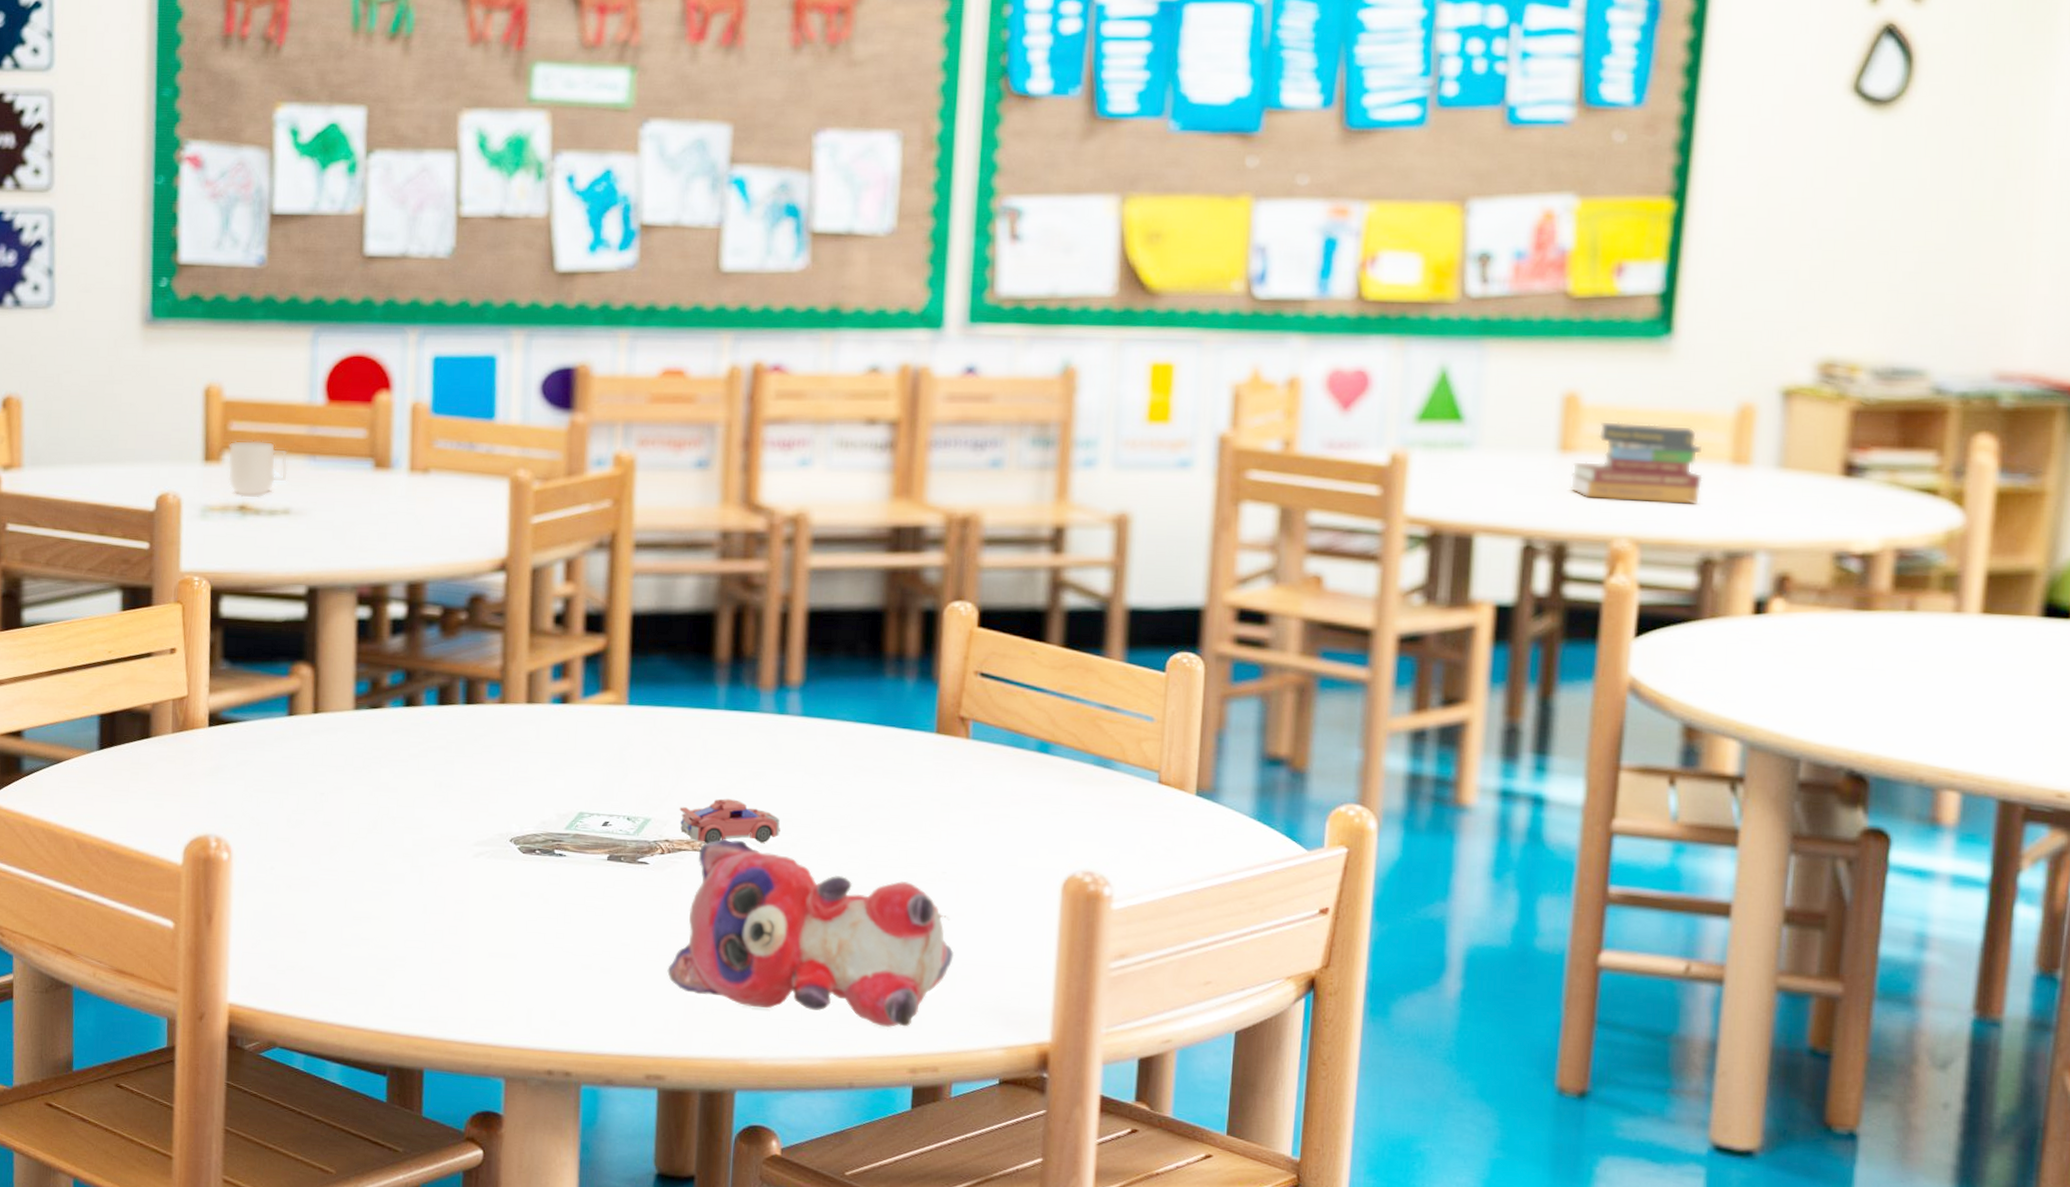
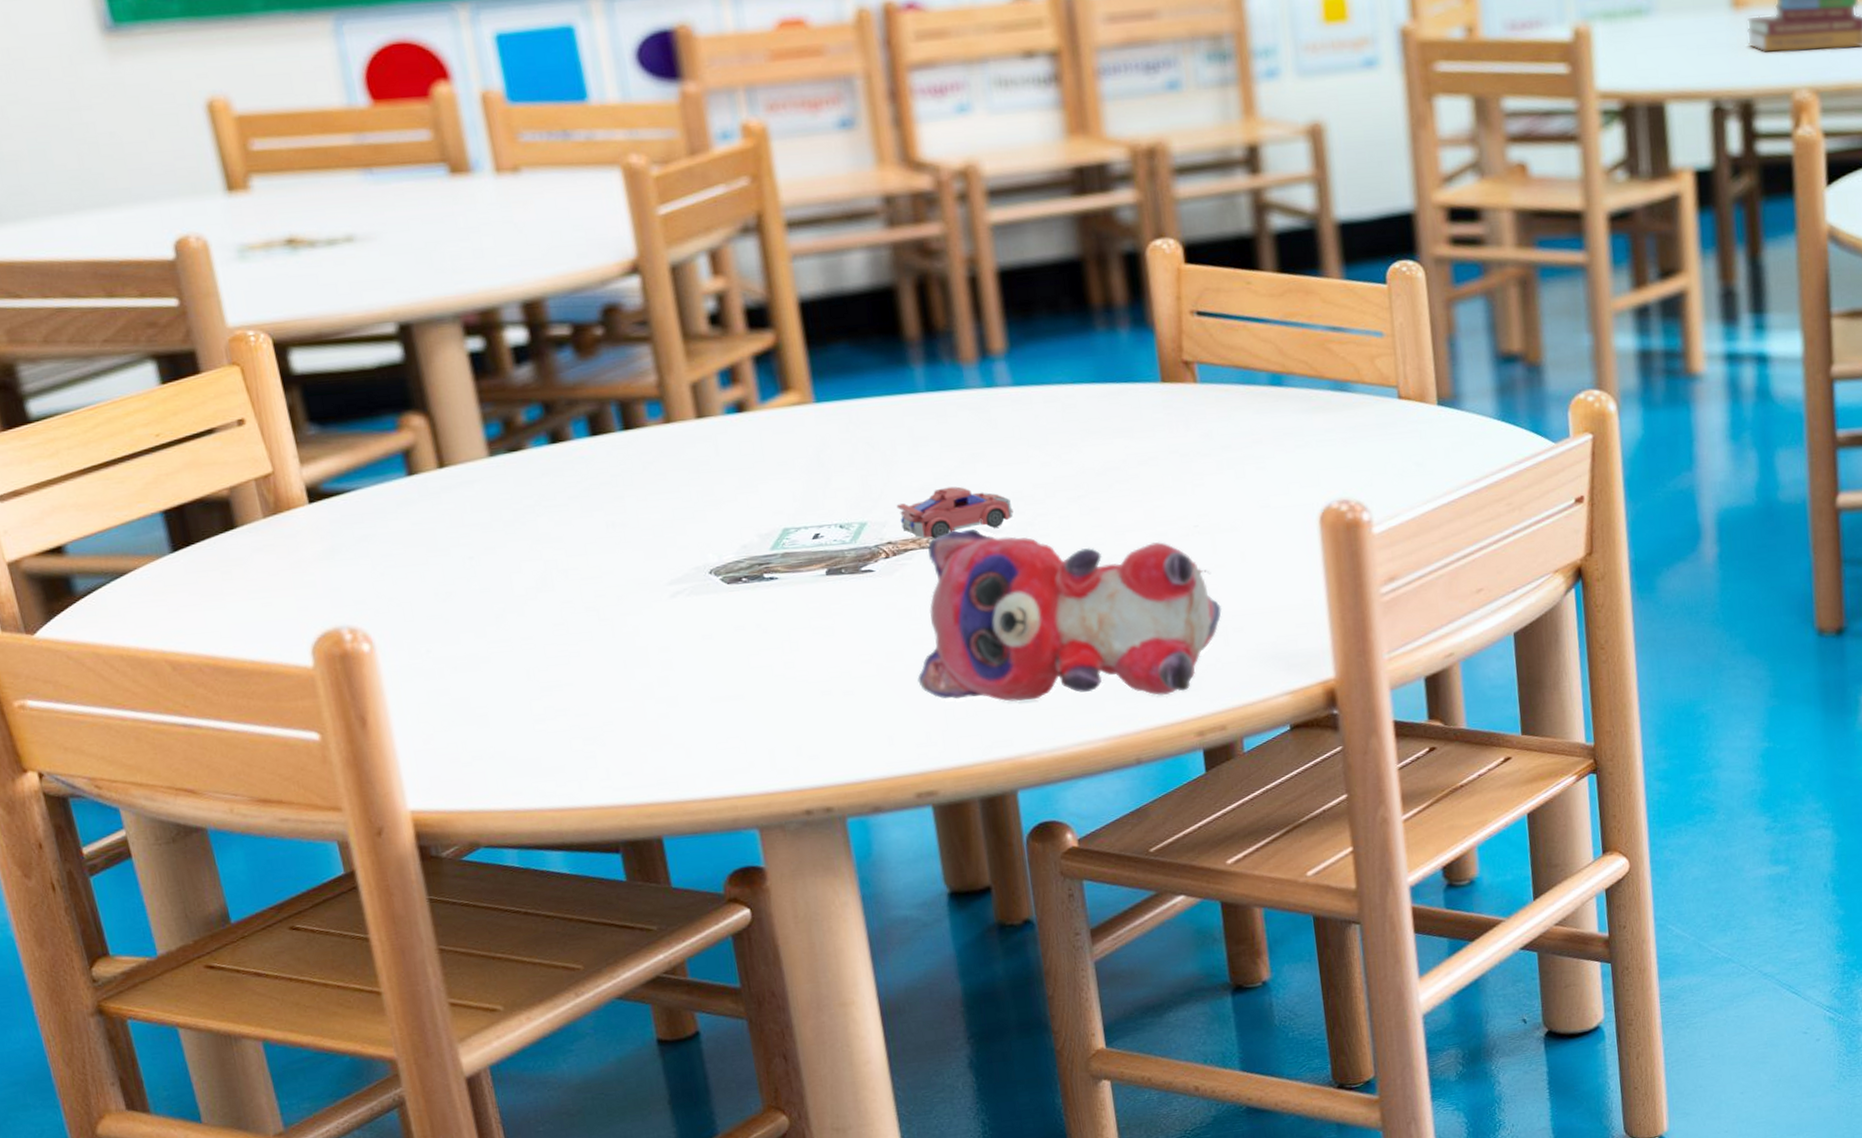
mug: present [227,440,288,499] -> none [254,157,340,230]

